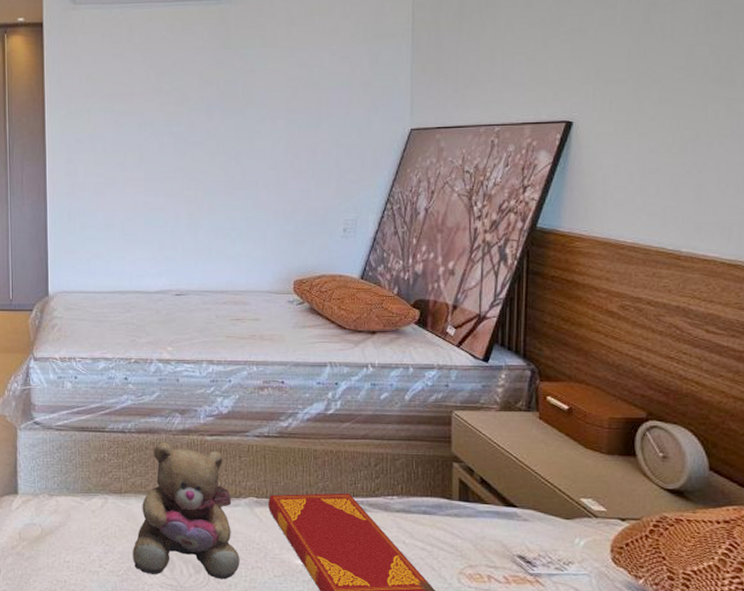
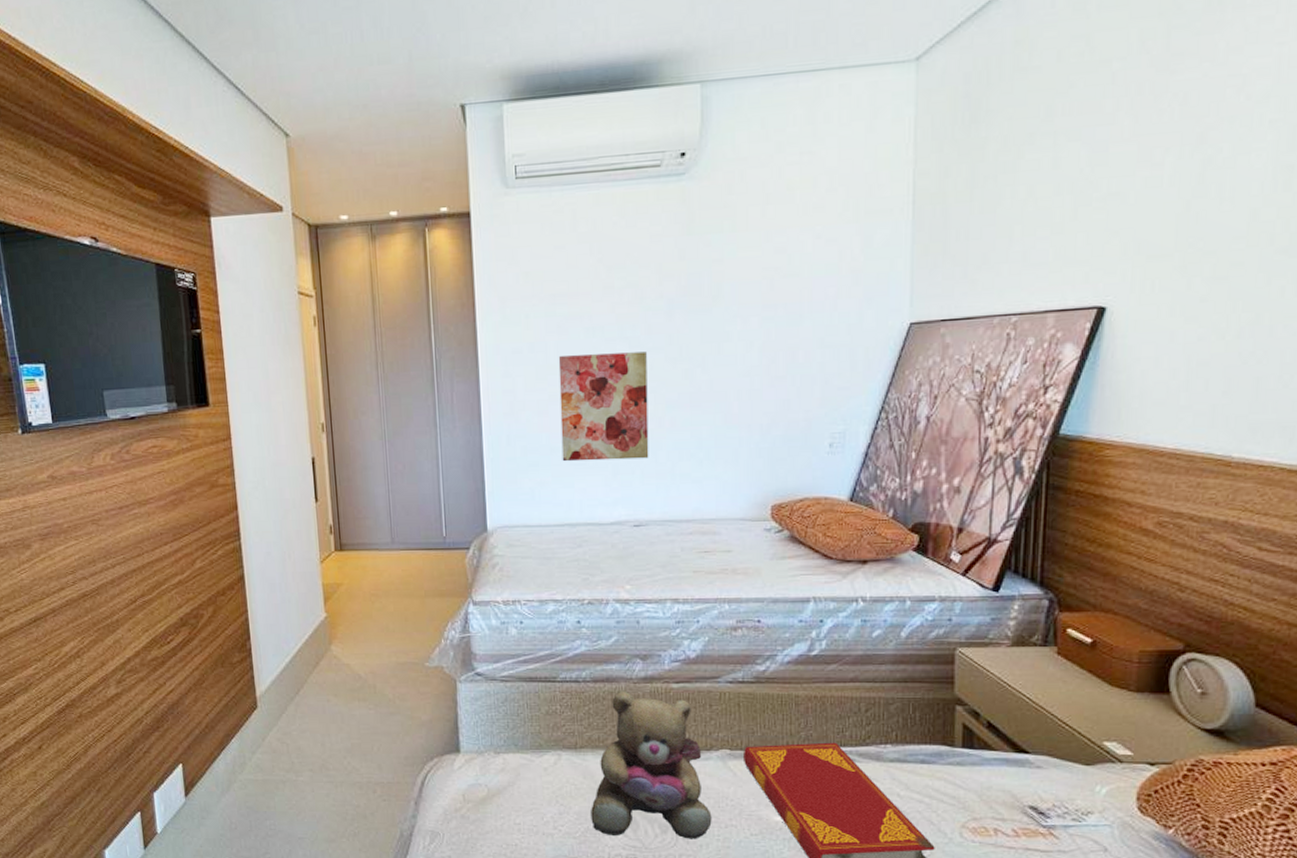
wall art: none [114,145,190,237] -> present [558,351,649,462]

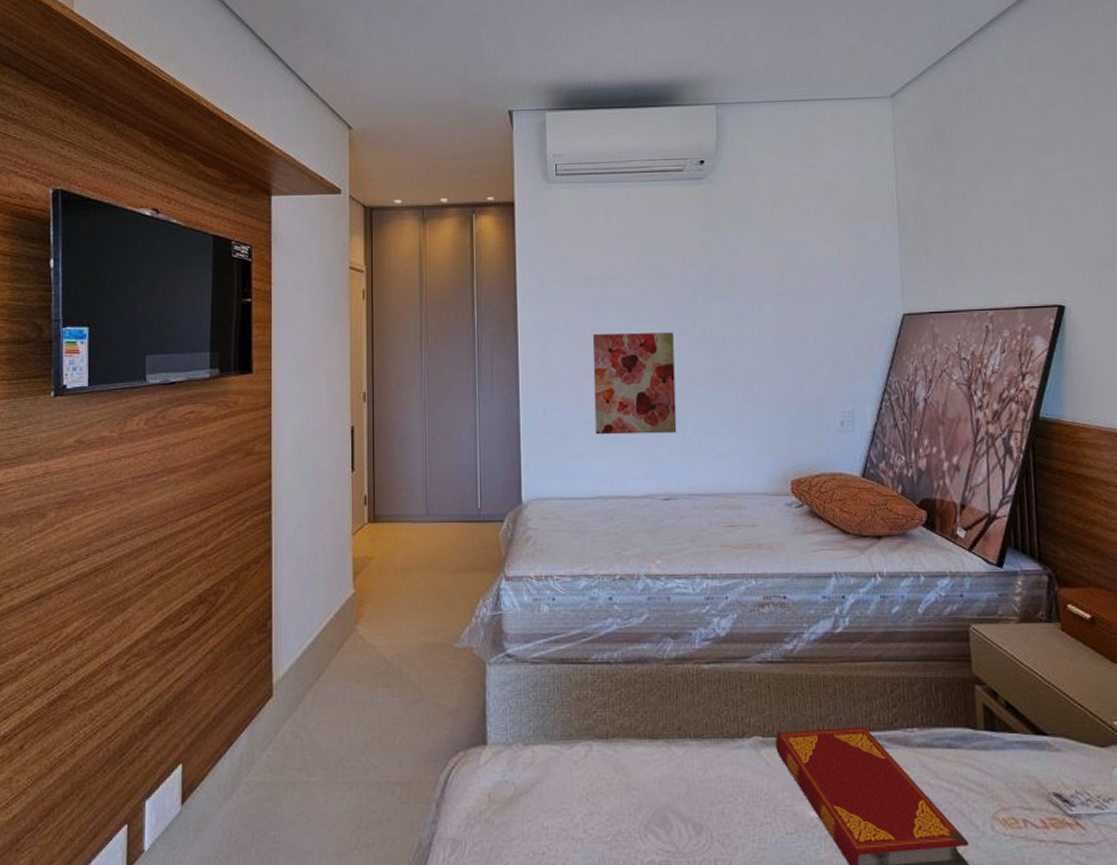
teddy bear: present [591,690,712,839] -> none [622,672,747,841]

